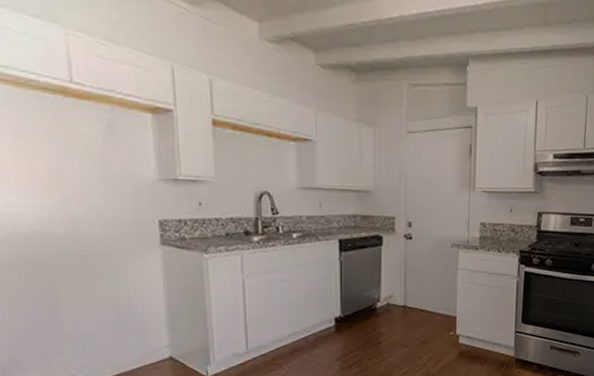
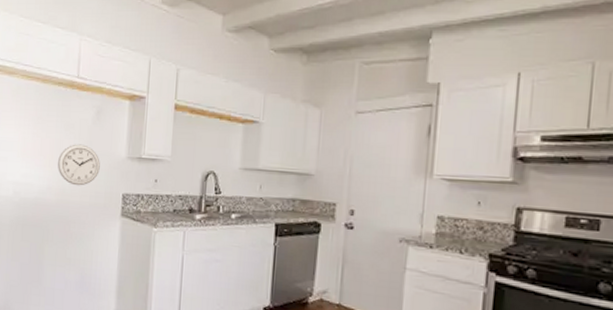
wall clock: none [58,164,123,214] -> present [57,144,100,186]

